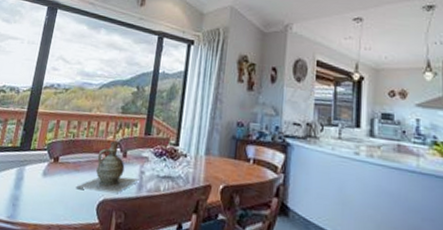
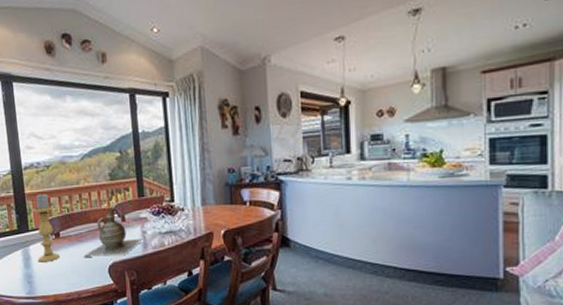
candle holder: none [29,114,61,187] -> present [33,193,59,262]

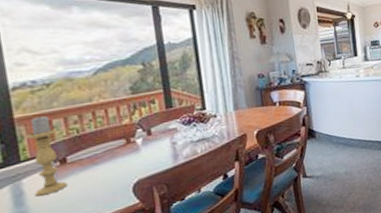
ceramic jug: present [83,208,143,257] -> none [99,122,173,180]

